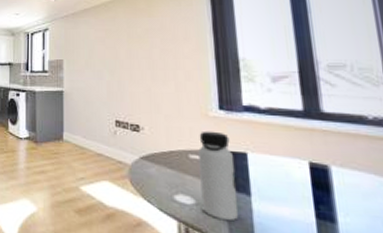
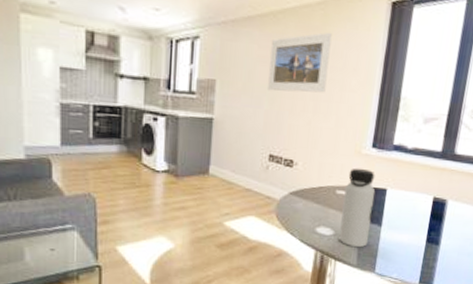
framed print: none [105,11,160,65] -> present [266,32,332,93]

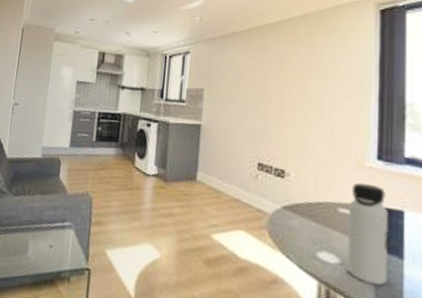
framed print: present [266,32,332,93] -> none [253,41,317,100]

